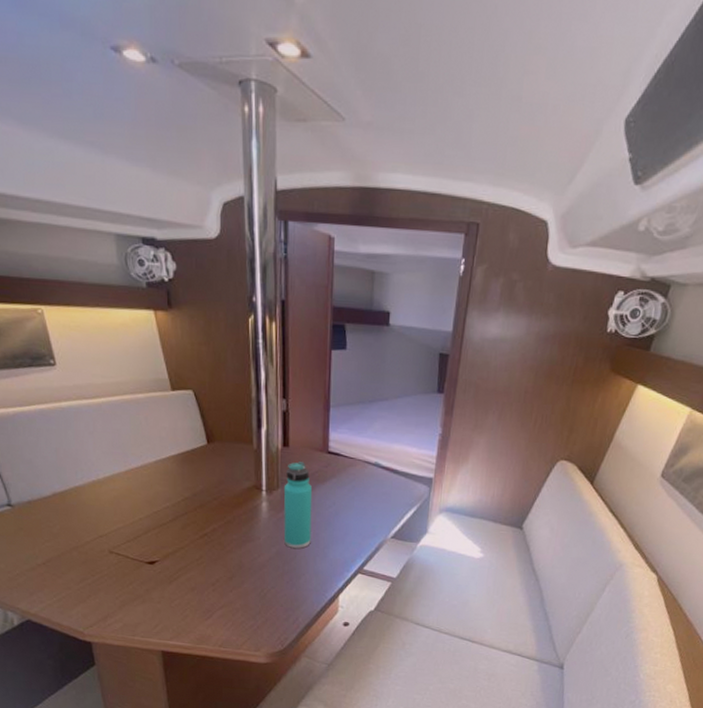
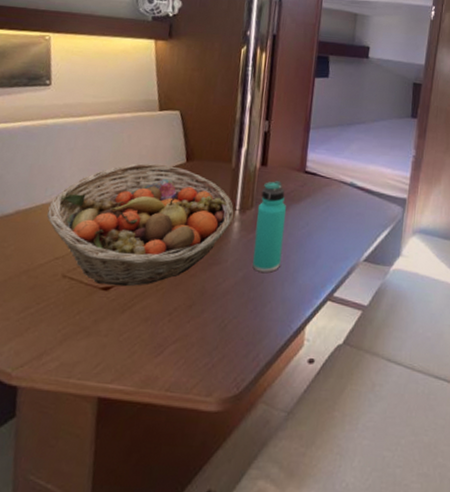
fruit basket: none [82,445,262,561] -> present [47,163,235,287]

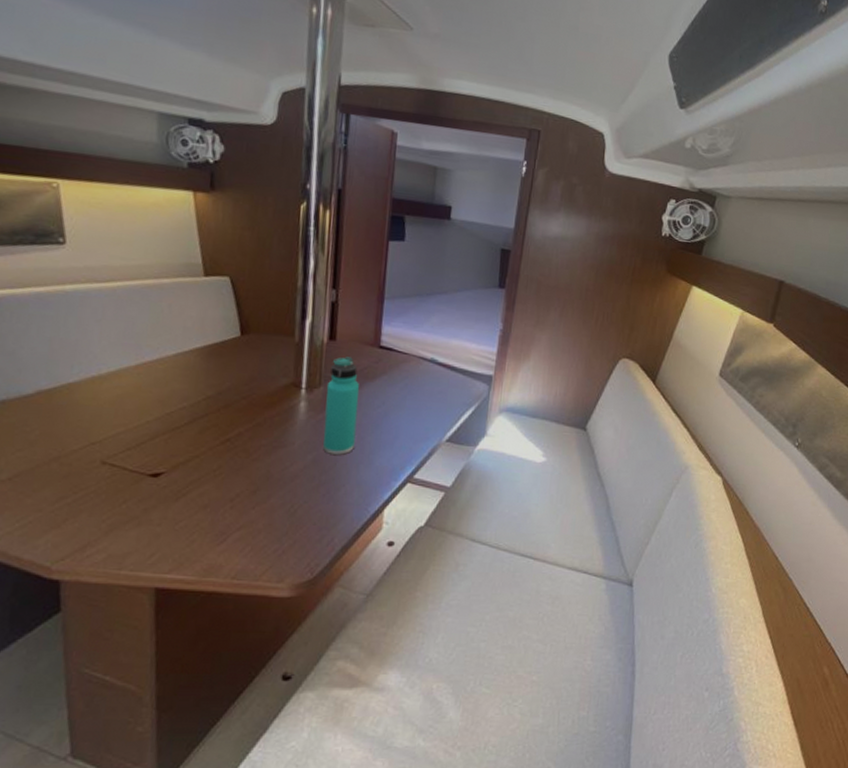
fruit basket: present [47,163,235,287] -> none [76,336,300,473]

